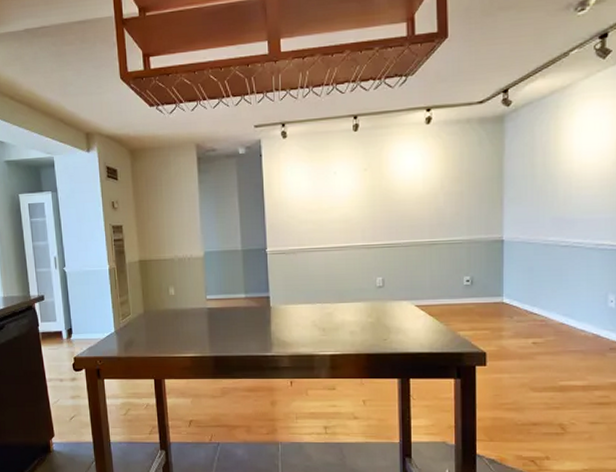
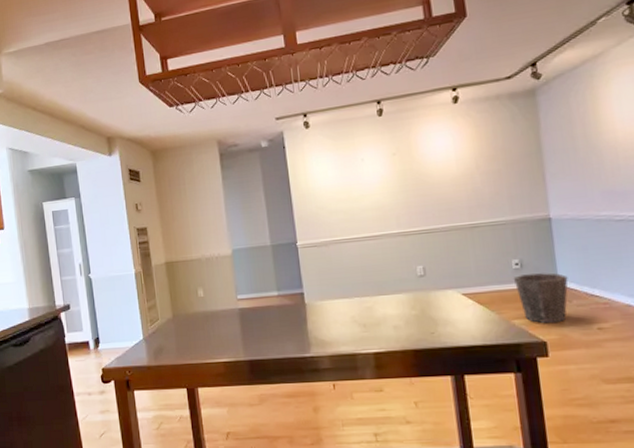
waste bin: none [464,290,512,336] -> present [514,273,568,324]

